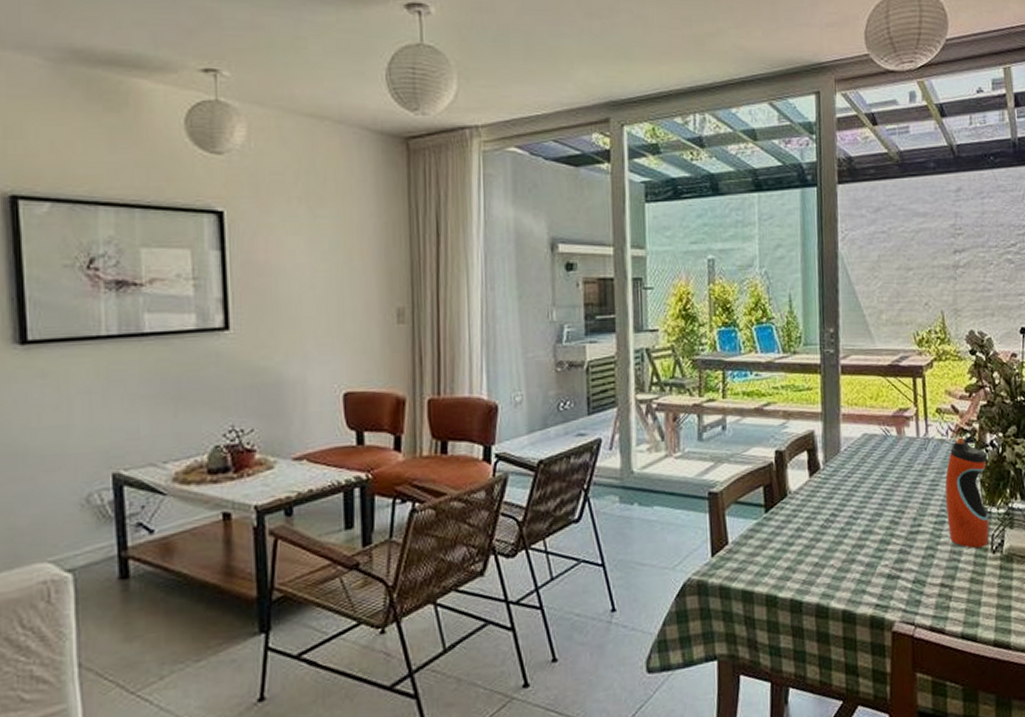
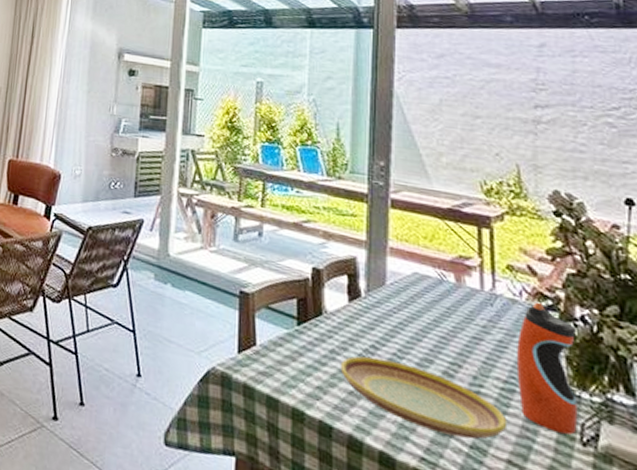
plate: none [805,523,940,578] -> present [340,356,508,439]

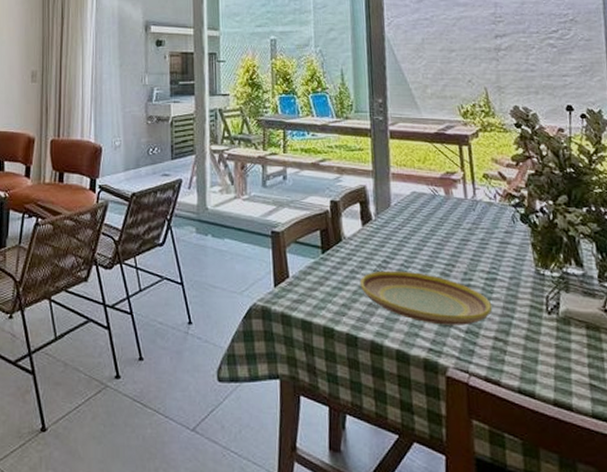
water bottle: present [516,302,578,435] -> none [495,202,544,307]

